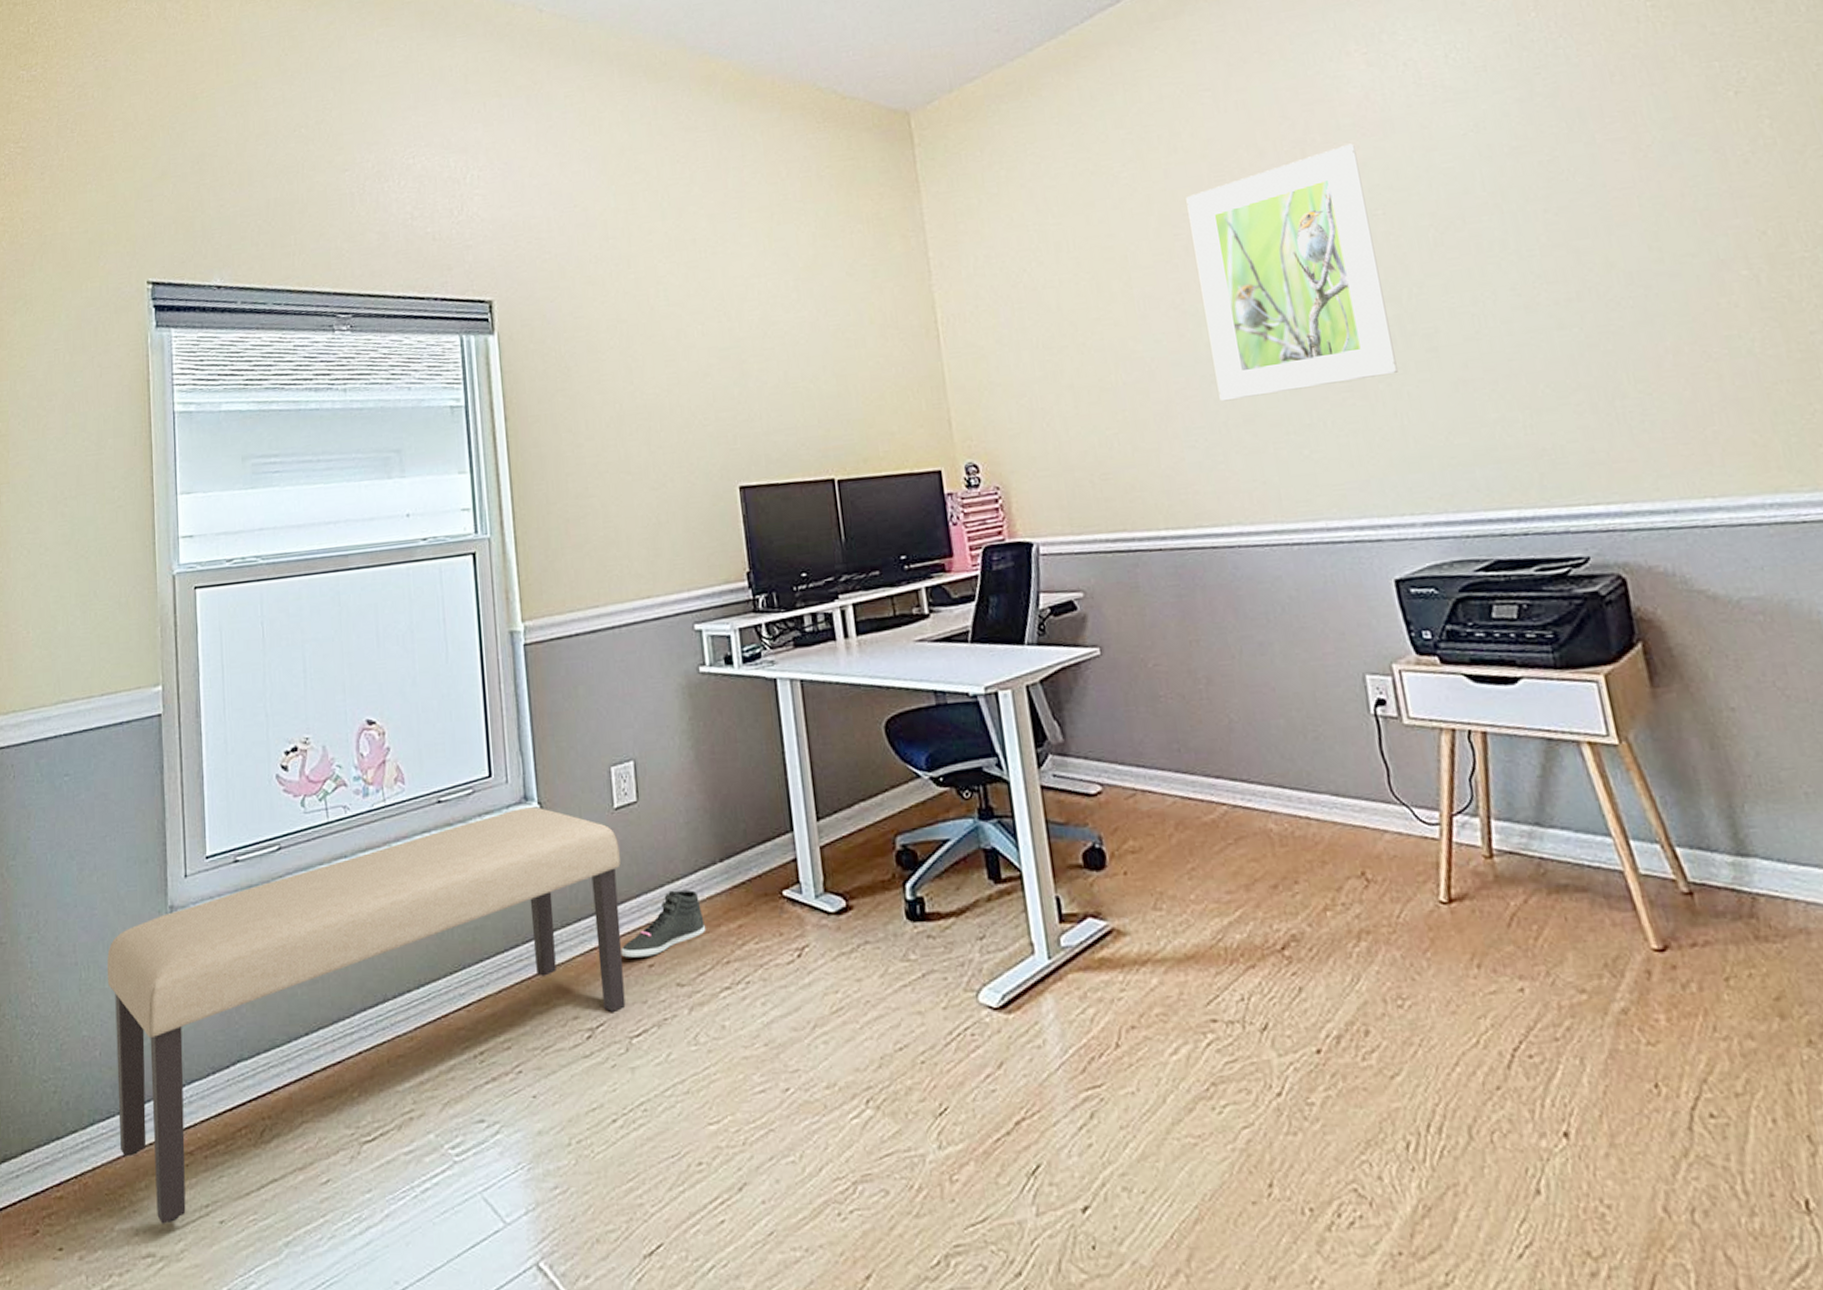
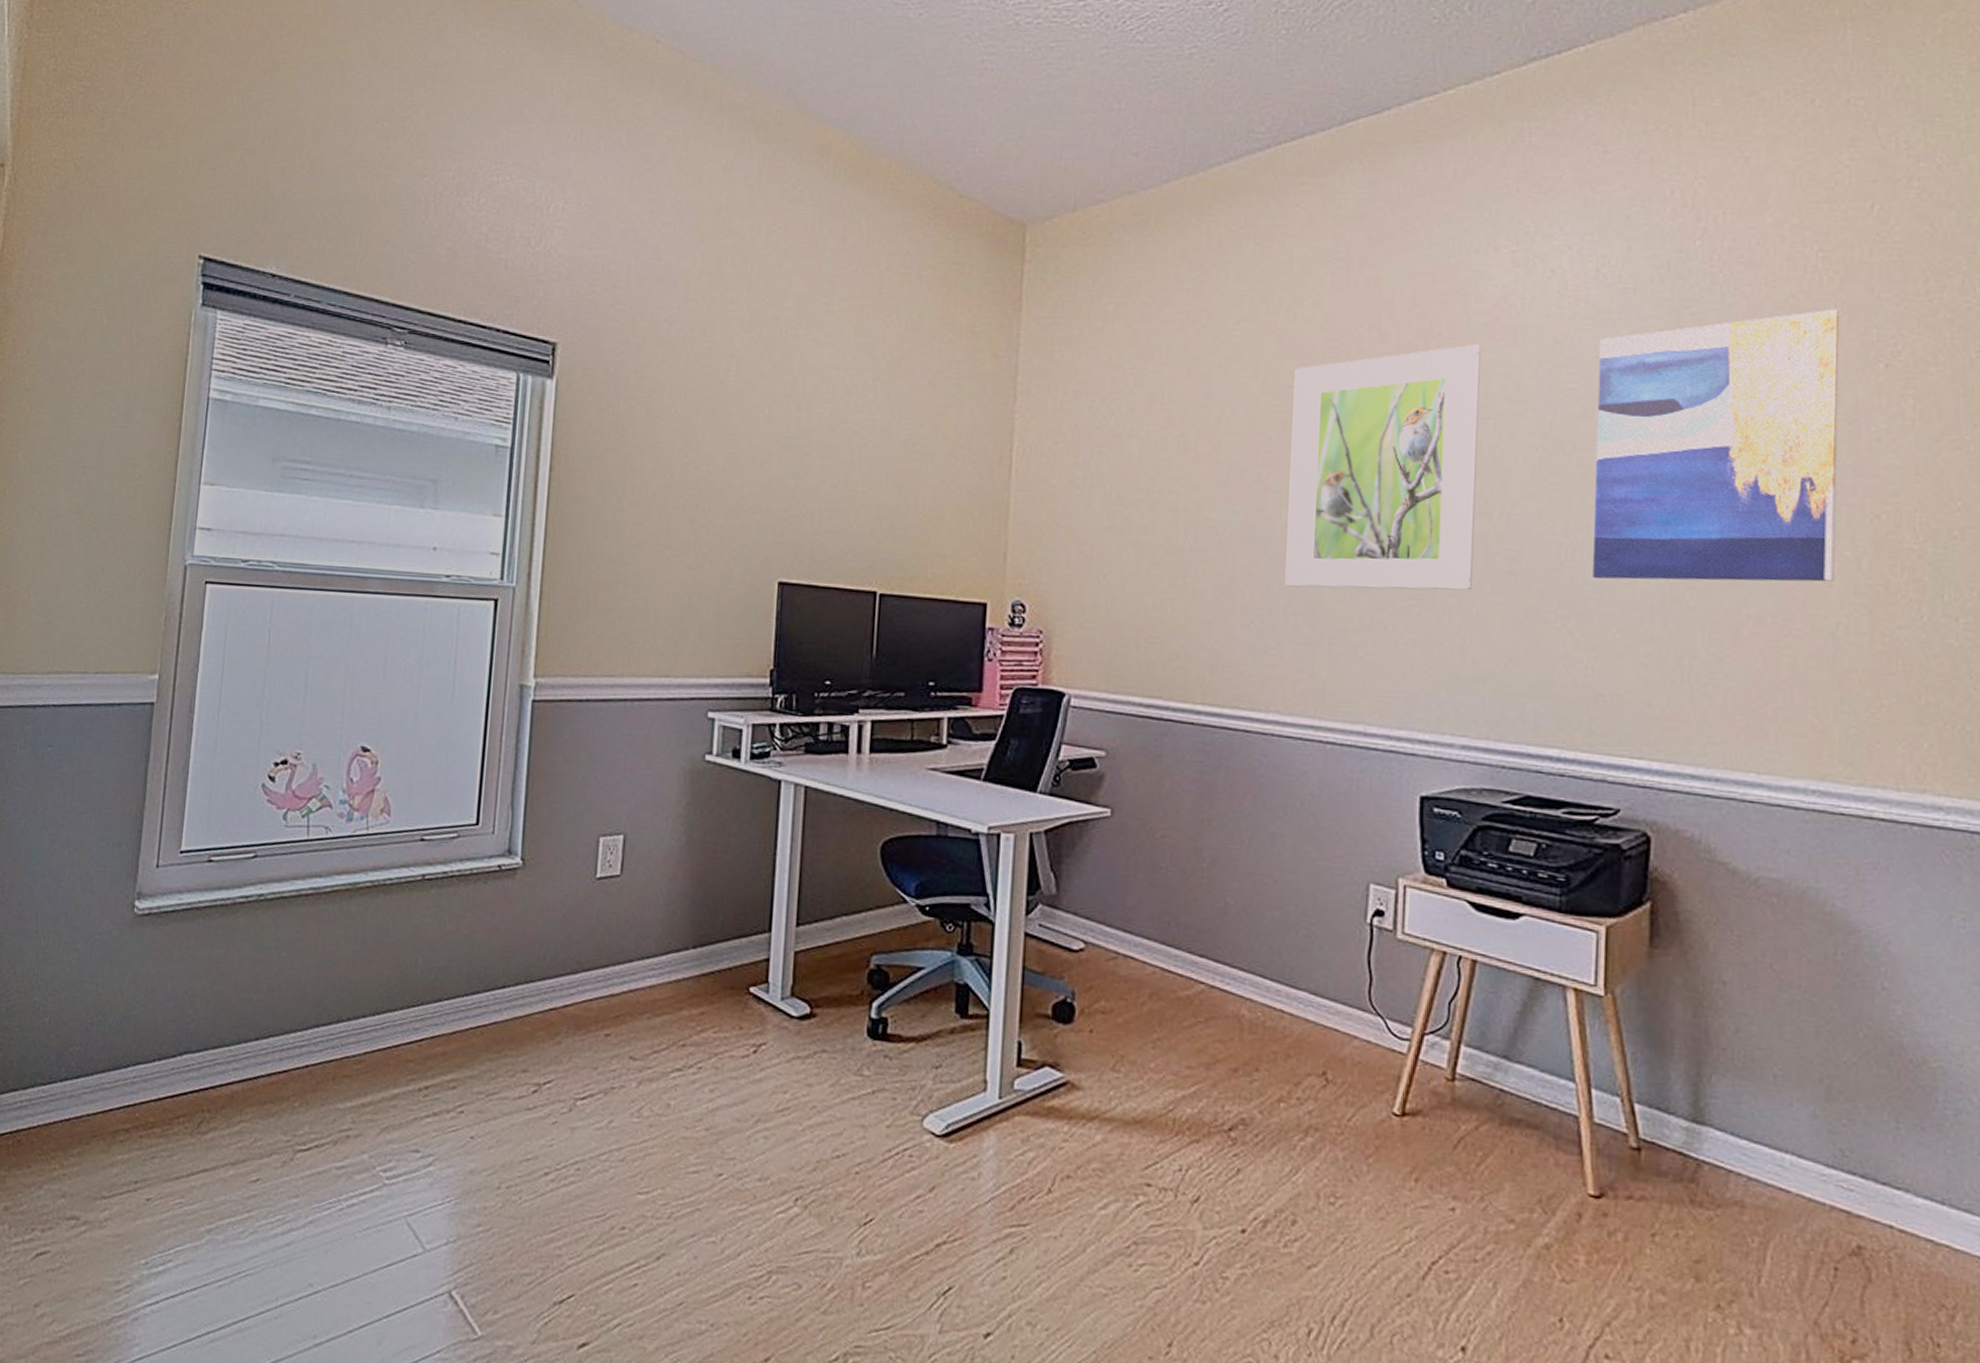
bench: present [106,807,626,1224] -> none [58,860,595,1192]
sneaker: present [621,890,706,958] -> none [580,967,668,1027]
wall art: none [1463,50,1739,341] -> present [1593,308,1839,582]

